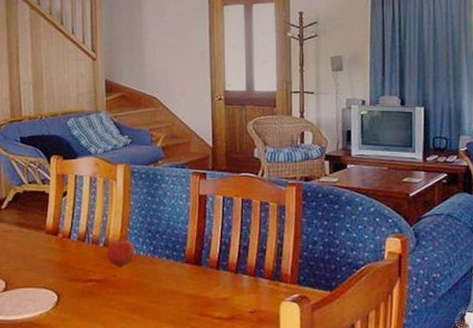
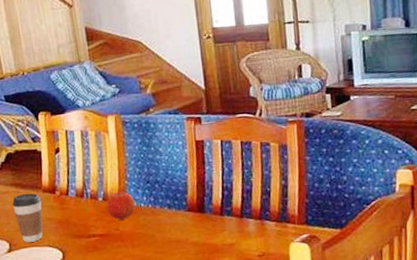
coffee cup: none [13,233,43,283] -> present [12,193,43,243]

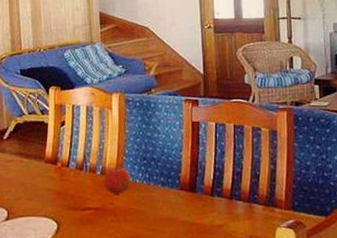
coffee cup: present [12,193,43,243] -> none [15,163,43,212]

